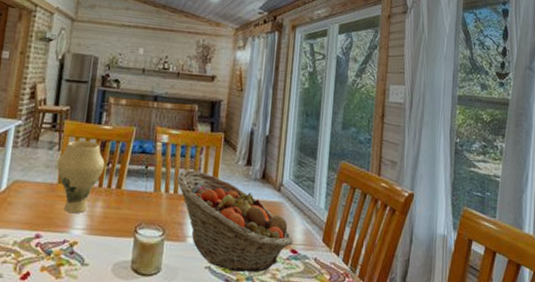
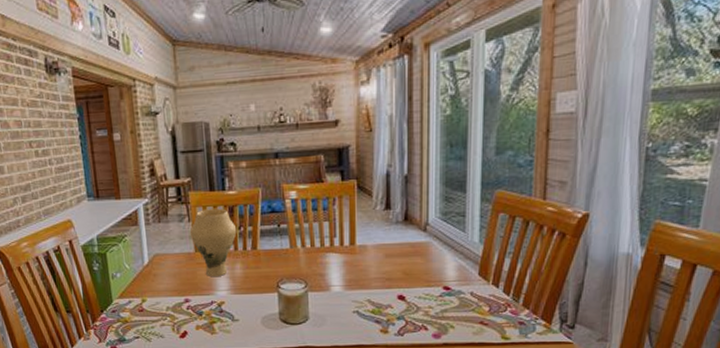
fruit basket: present [176,169,294,273] -> none [311,221,445,313]

